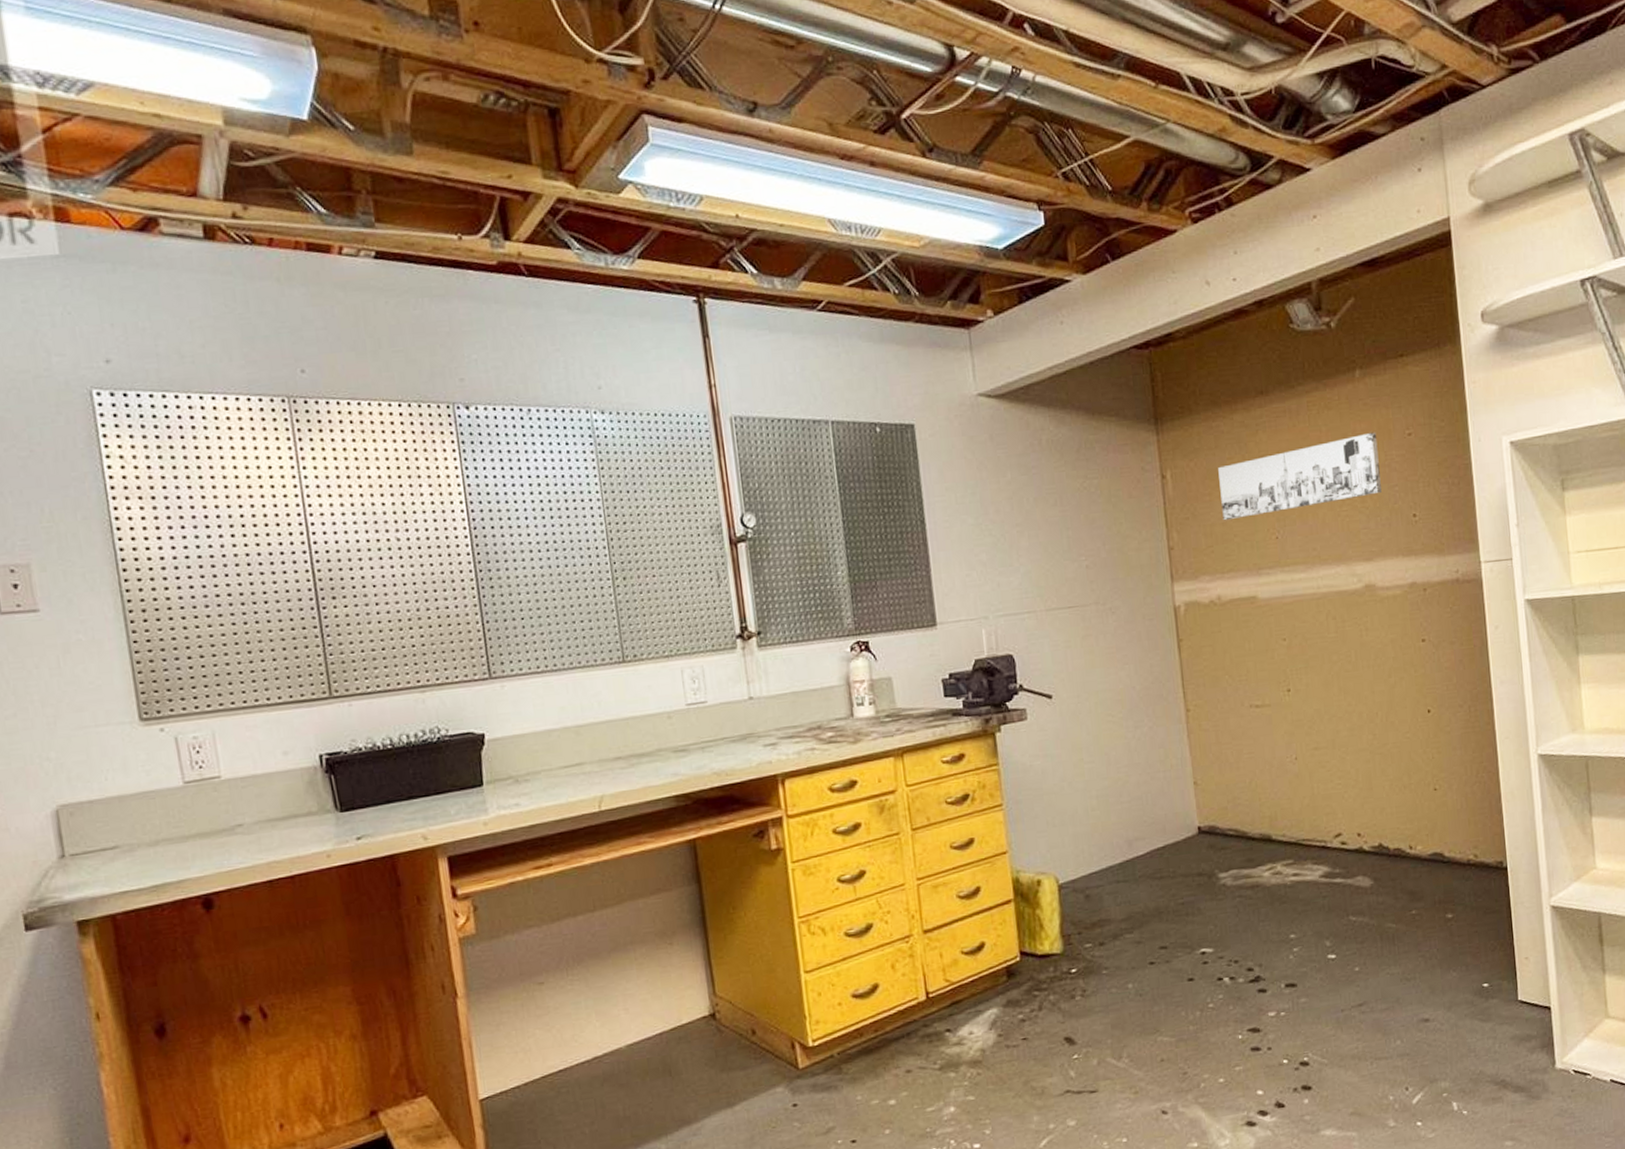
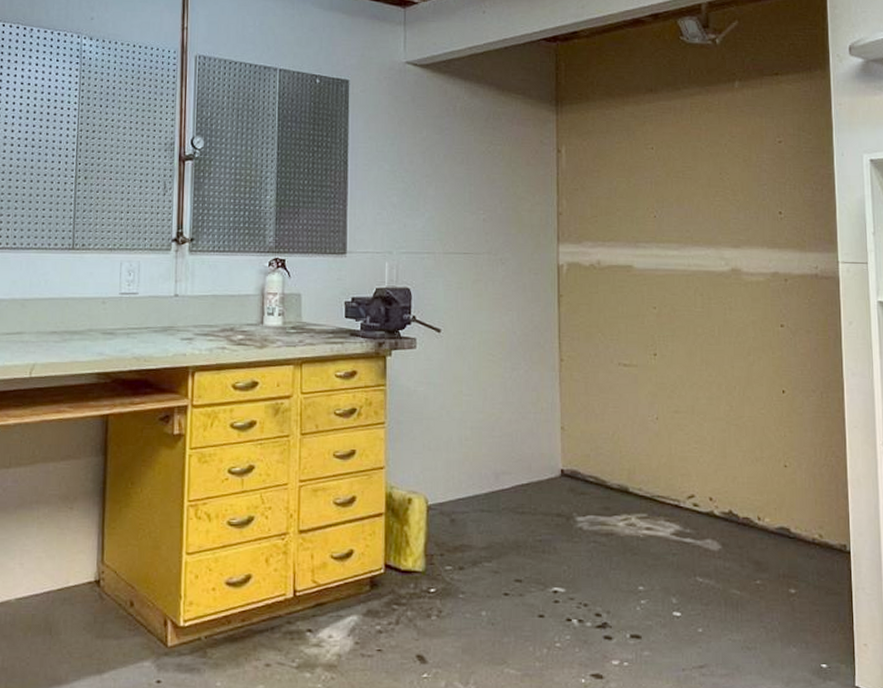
wall art: present [1218,432,1382,521] -> none [608,136,752,196]

